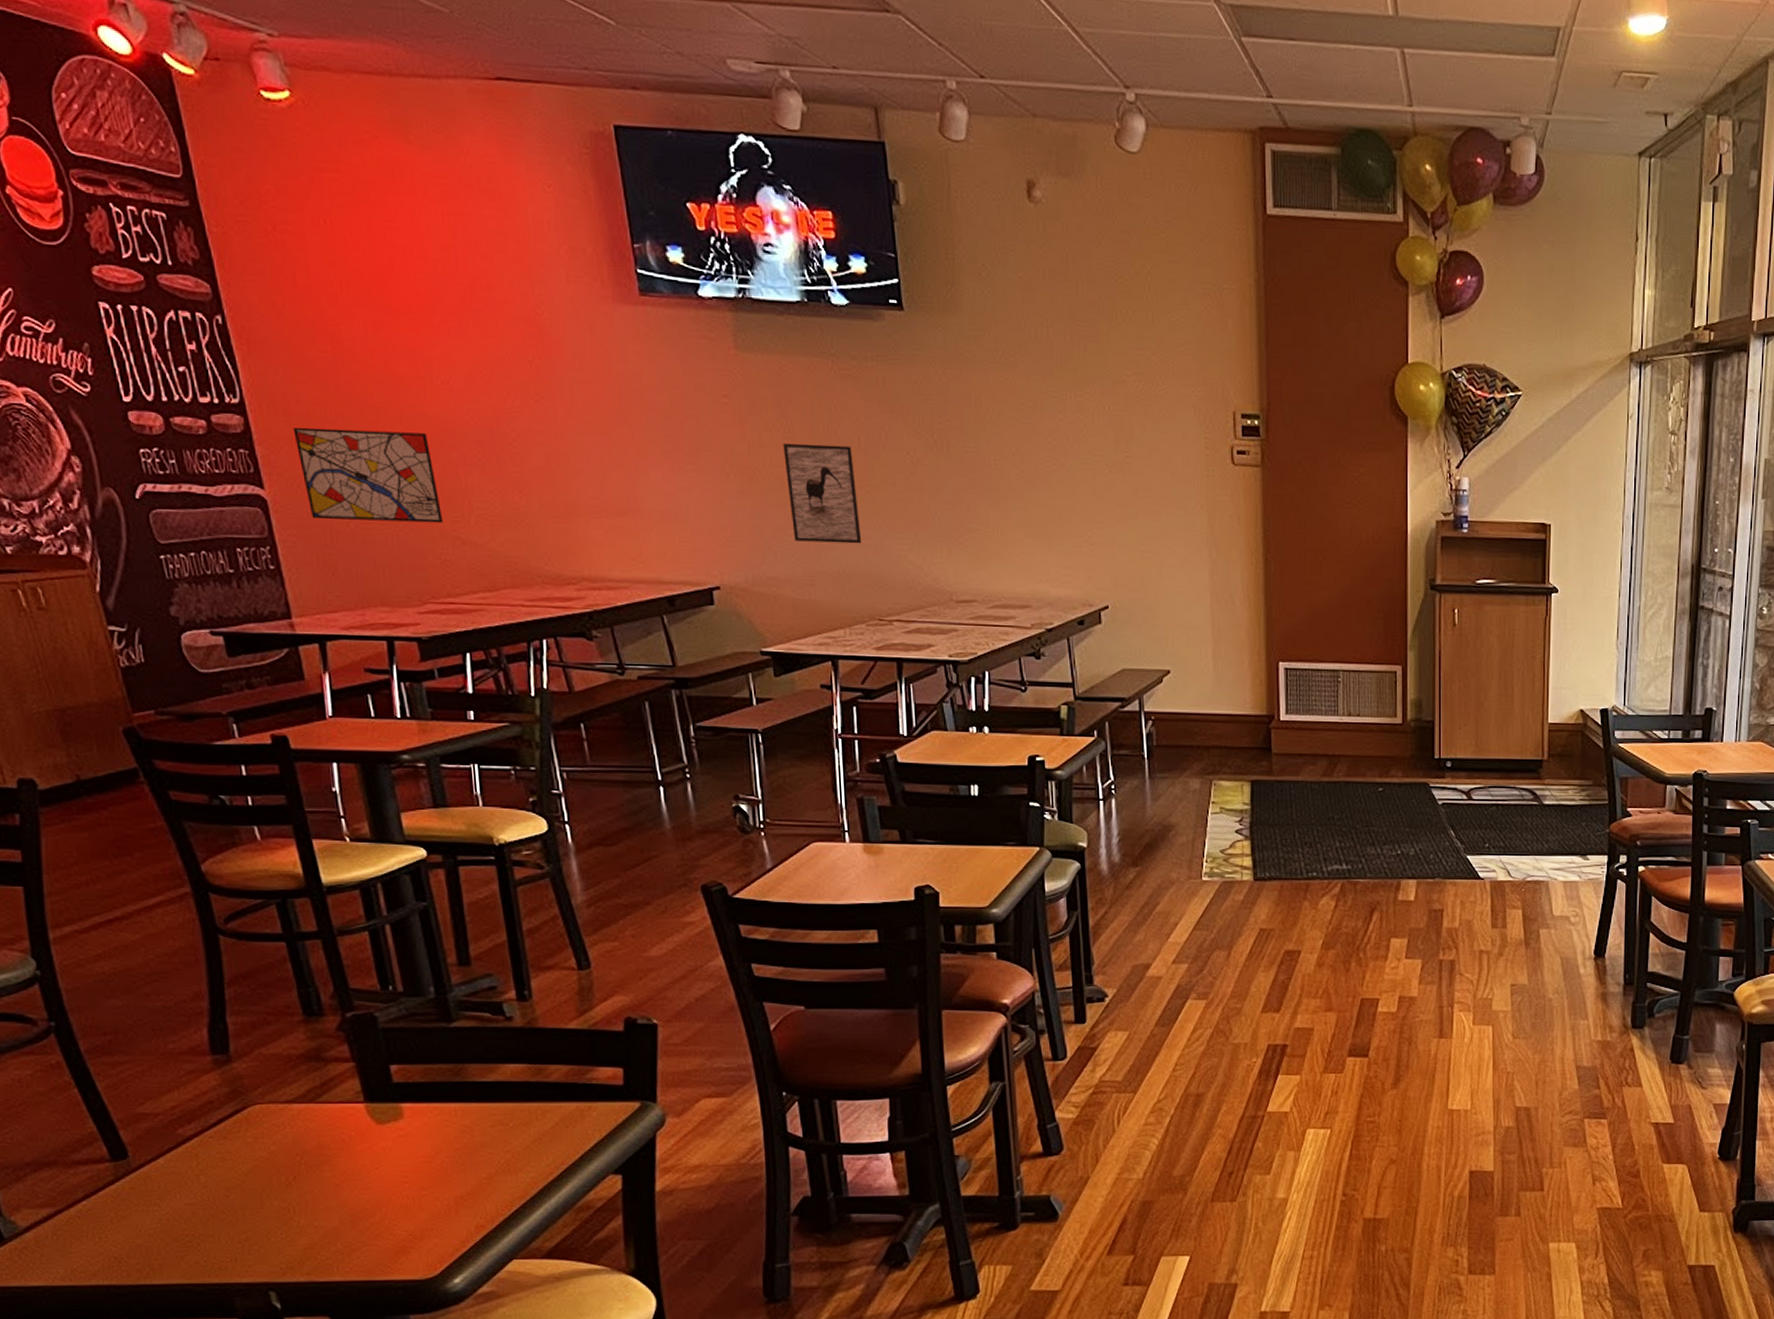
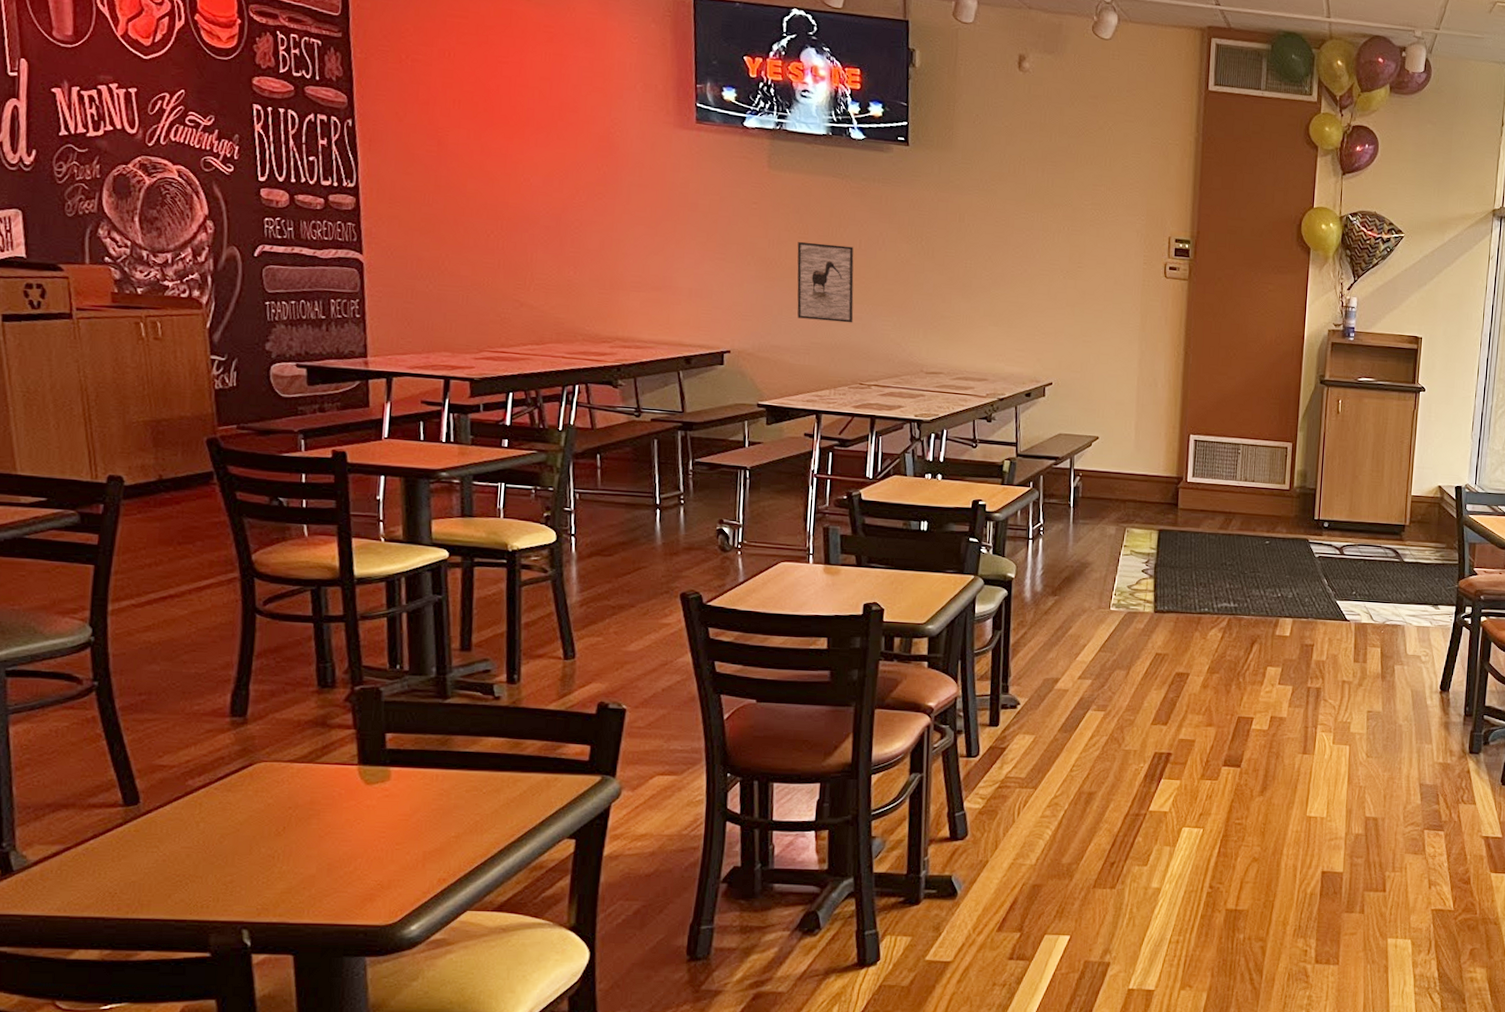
wall art: present [293,427,444,524] -> none [395,208,508,289]

